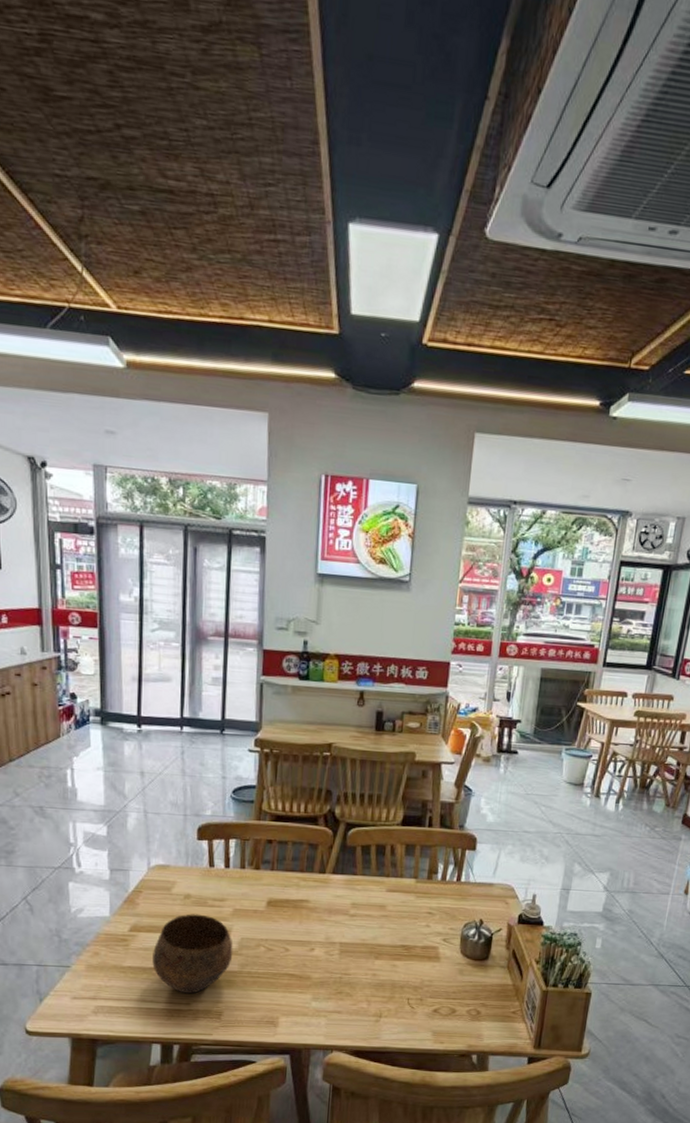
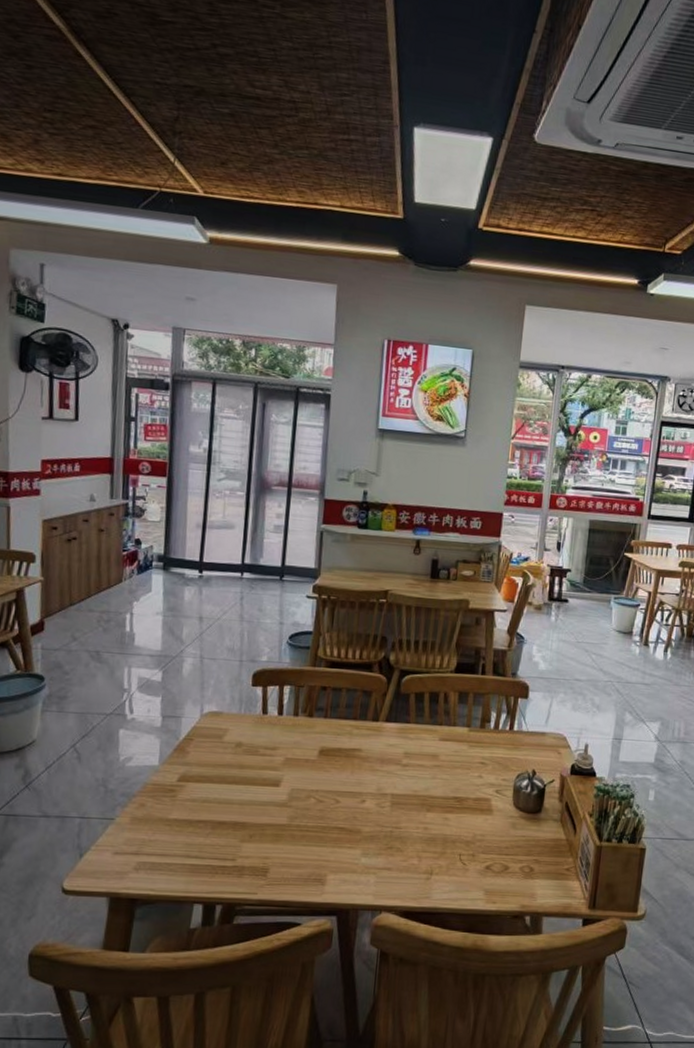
bowl: present [152,914,233,994] -> none [199,763,283,849]

